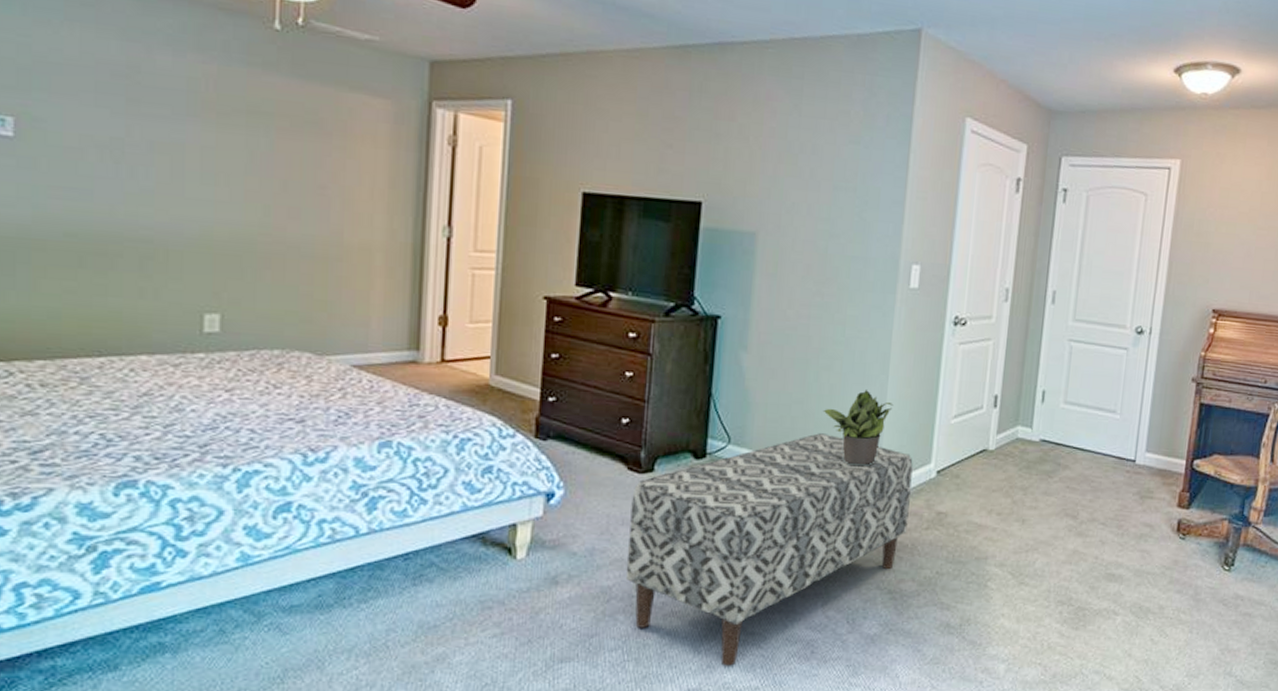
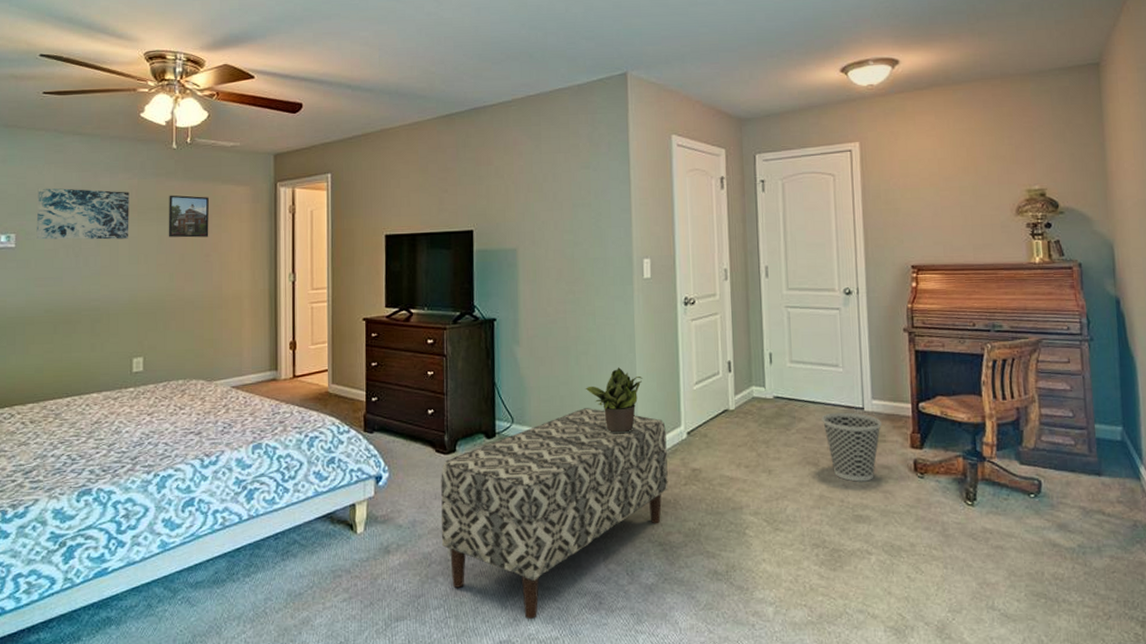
wall art: none [49,55,204,148] -> present [36,187,129,240]
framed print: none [263,95,328,162] -> present [168,195,209,238]
wastebasket: none [1088,462,1152,539] -> present [821,412,881,482]

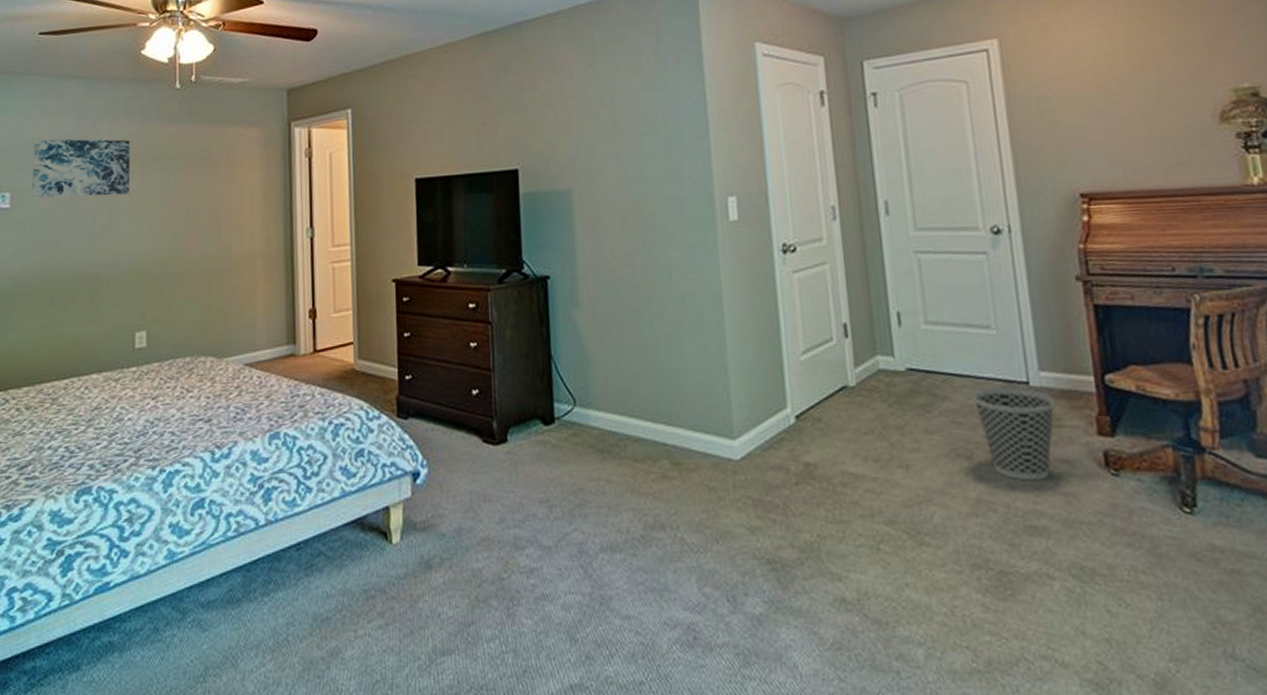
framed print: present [168,195,209,238] -> none [172,141,217,191]
bench: present [441,408,668,619] -> none [490,385,775,657]
potted plant: present [585,366,643,433] -> none [662,332,735,417]

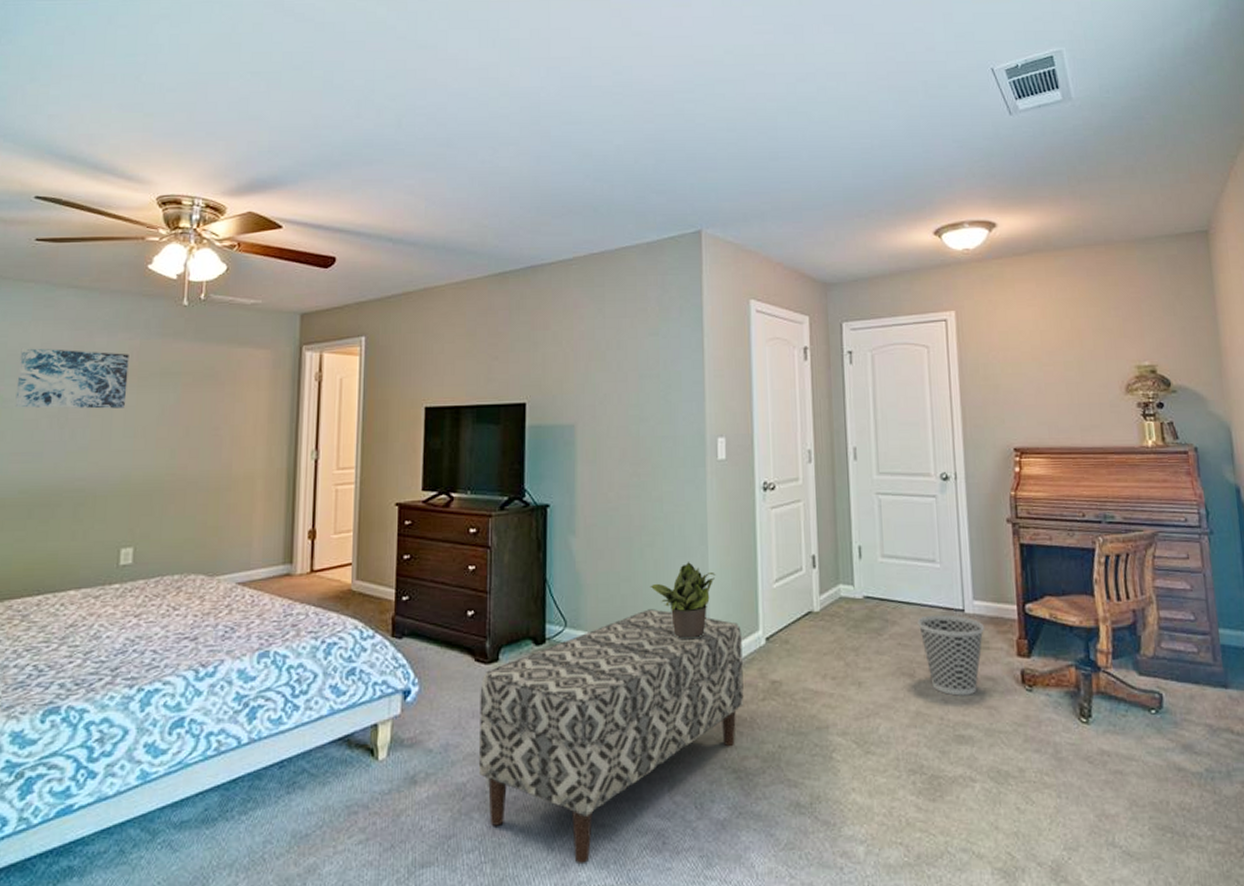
bench: none [490,385,775,657] -> present [478,609,744,863]
potted plant: none [662,332,735,417] -> present [650,561,716,639]

